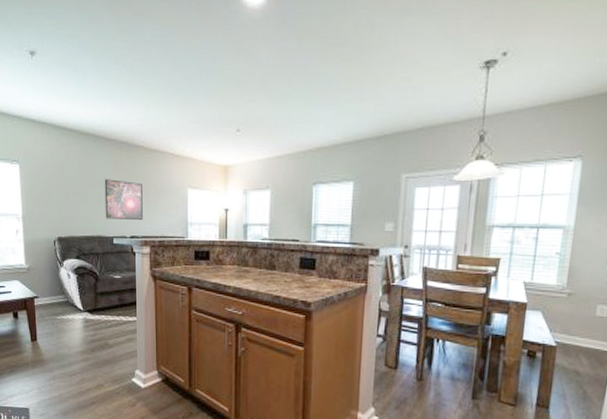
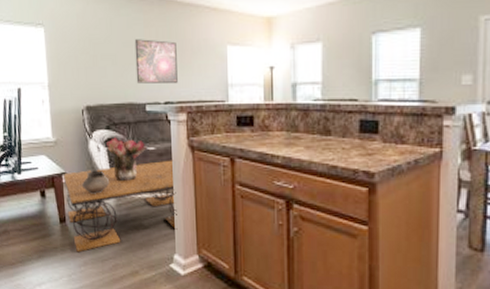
coffee table: none [35,287,140,368] -> present [62,160,178,253]
ceramic pot: none [53,294,79,316] -> present [82,169,110,194]
bouquet: none [76,266,113,305] -> present [106,137,146,181]

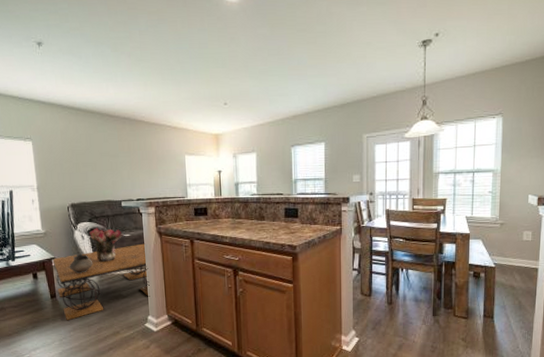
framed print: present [134,39,178,84] -> none [110,150,147,185]

